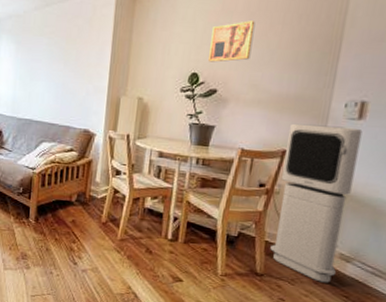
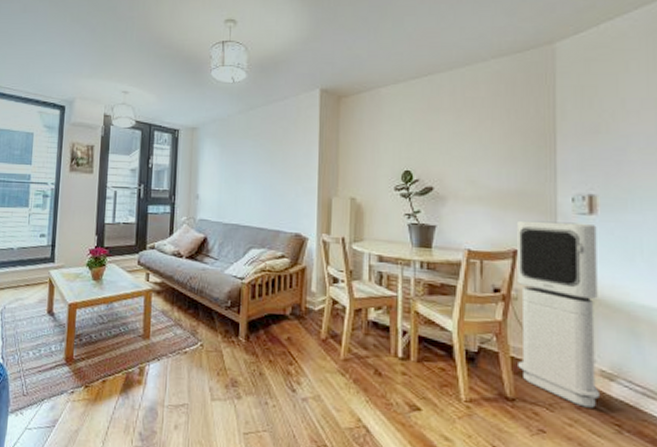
wall art: present [208,20,255,62] -> none [420,117,464,159]

